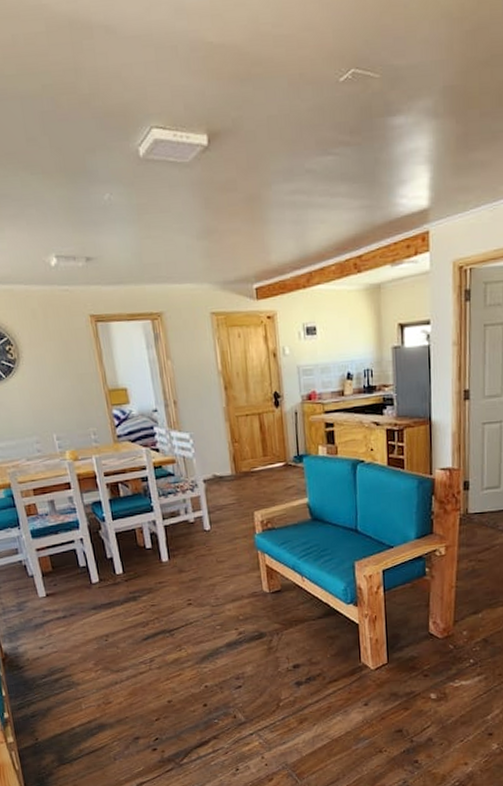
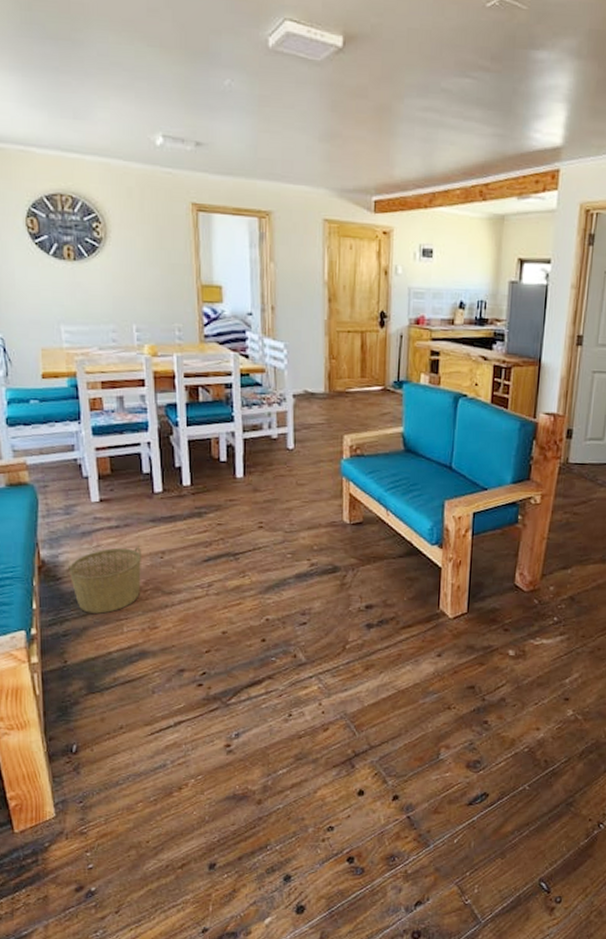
basket: none [26,632,92,695] -> present [67,546,142,614]

